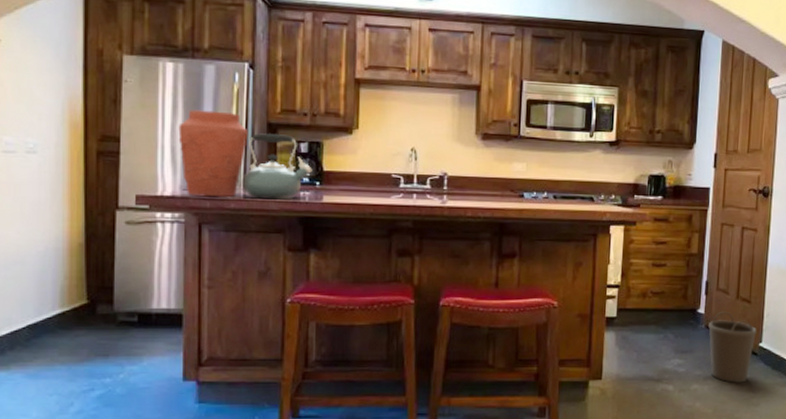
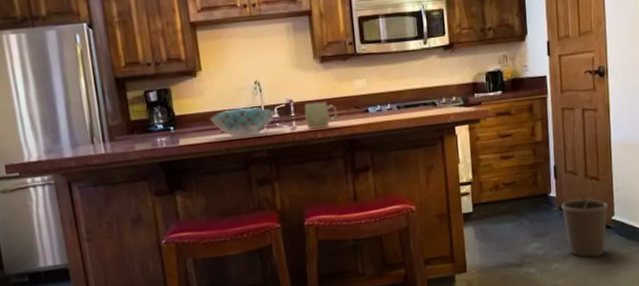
vase: present [178,109,248,197] -> none [32,73,99,158]
kettle: present [241,133,313,200] -> none [100,86,165,152]
bowl: none [358,173,428,204] -> present [209,107,276,138]
mug: none [457,179,492,207] -> present [304,101,338,130]

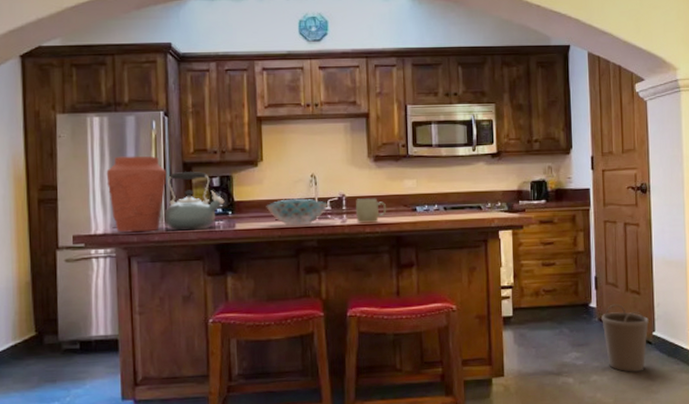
vase: none [32,73,99,158] -> present [106,155,167,233]
kettle: none [100,86,165,152] -> present [163,171,225,231]

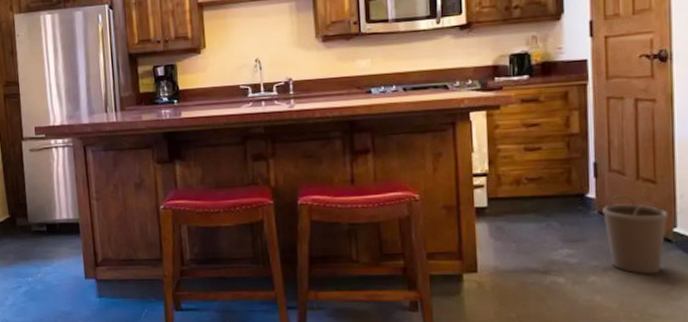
vase: present [106,155,167,233] -> none [60,49,115,124]
kettle: present [163,171,225,231] -> none [113,62,170,121]
bowl: present [266,198,329,226] -> none [210,84,275,113]
mug: present [355,198,387,223] -> none [303,81,338,108]

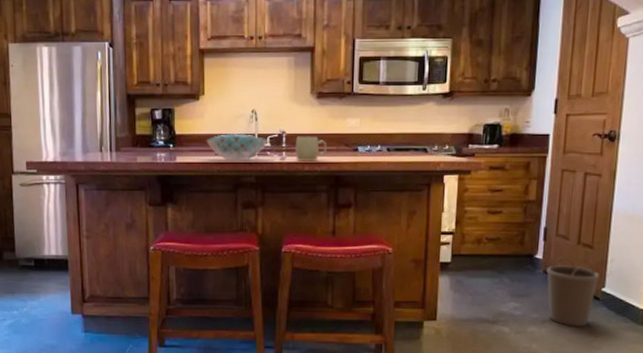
bowl: none [210,84,275,113] -> present [206,134,268,161]
mug: none [303,81,338,108] -> present [295,136,328,161]

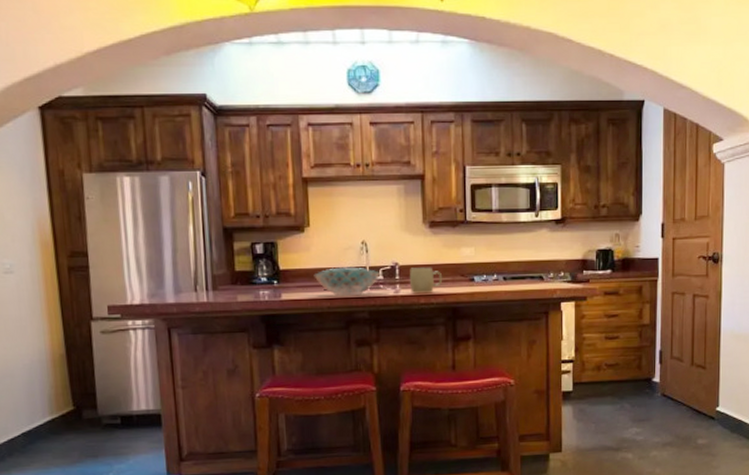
basket: present [547,257,599,326] -> none [664,378,713,448]

